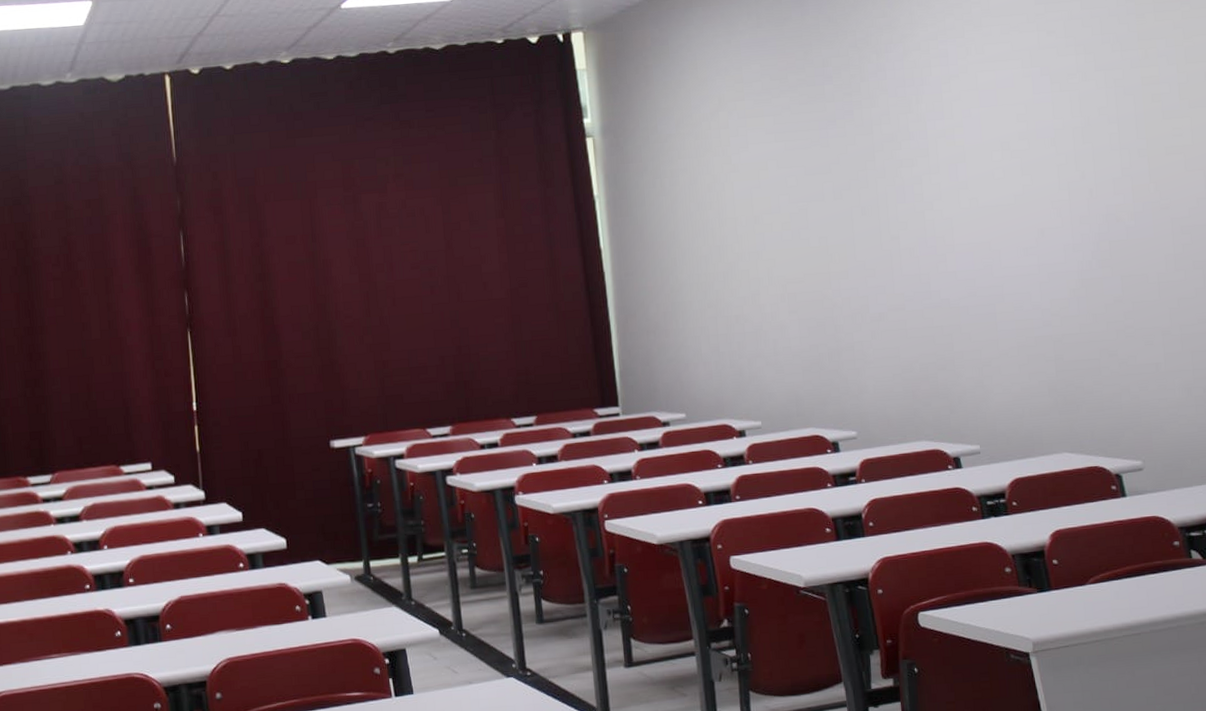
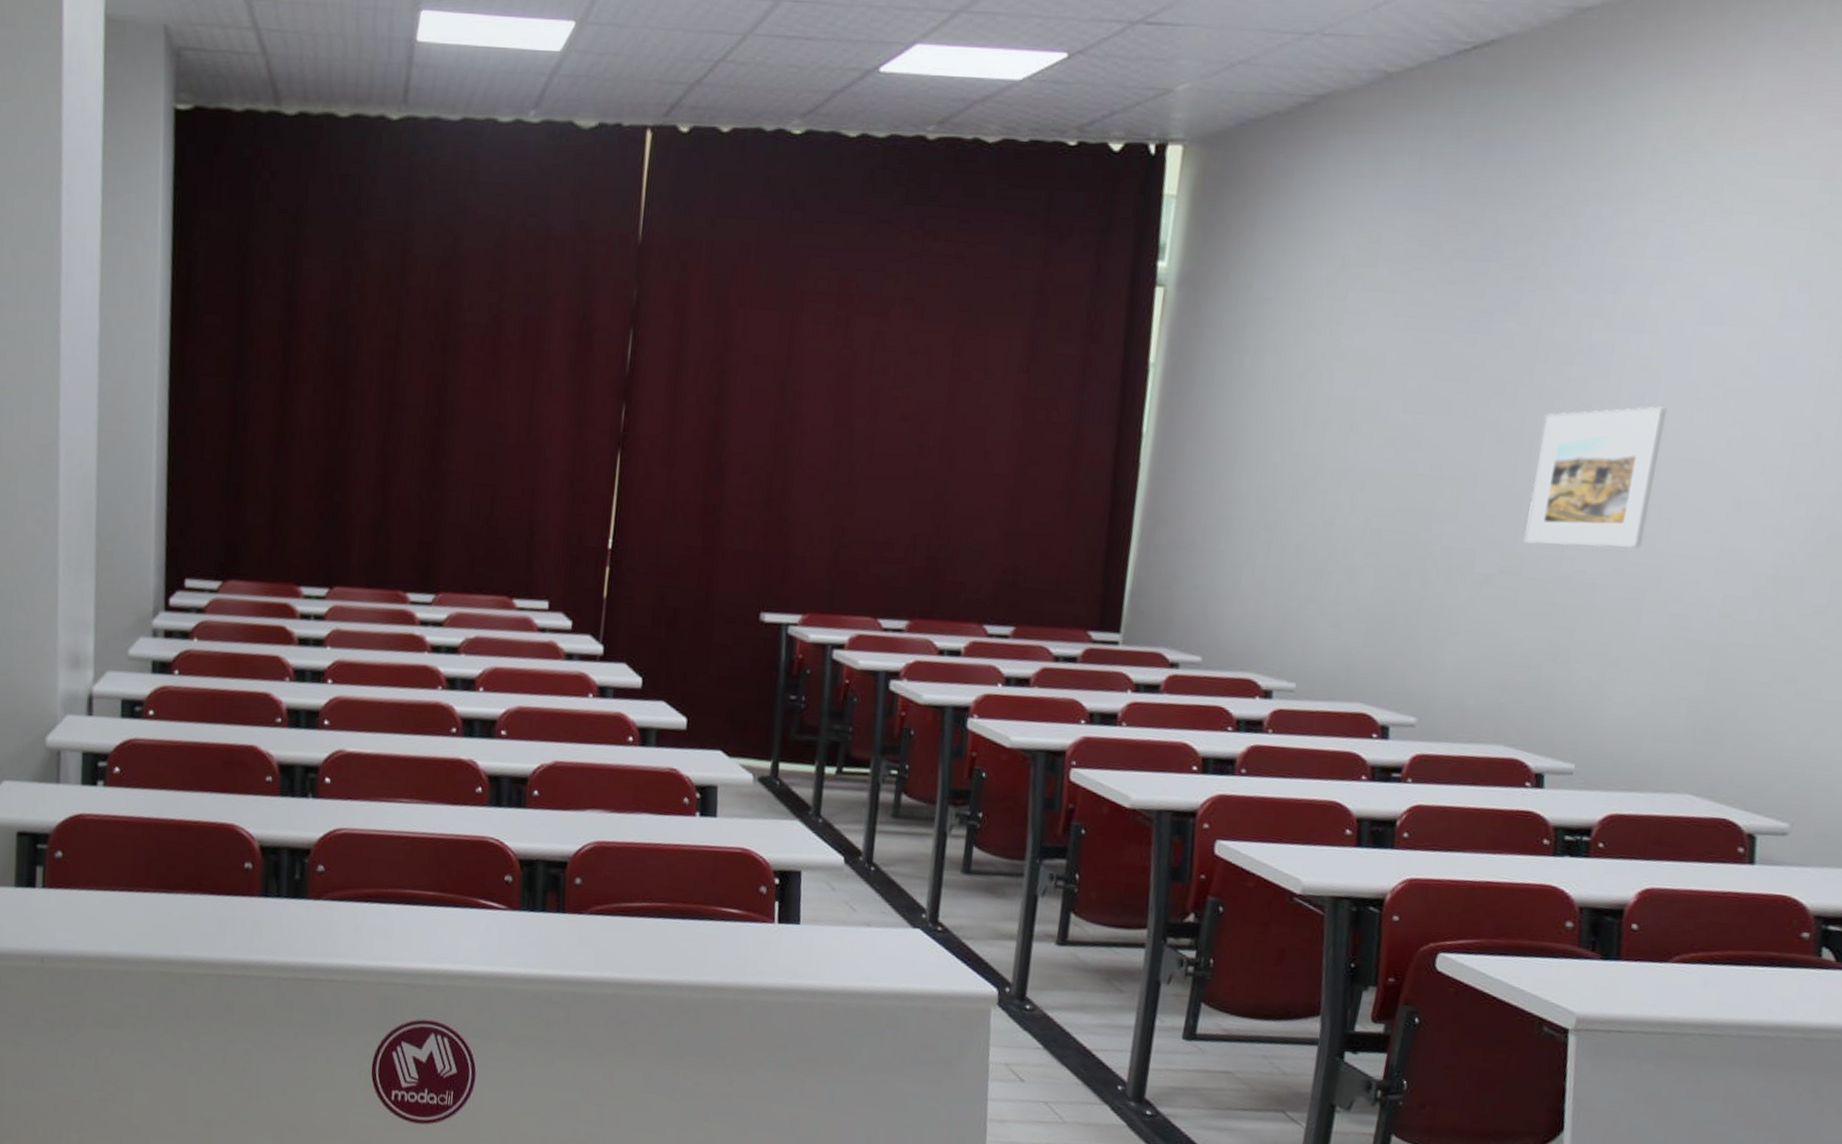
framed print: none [891,170,984,285] -> present [1524,406,1668,549]

